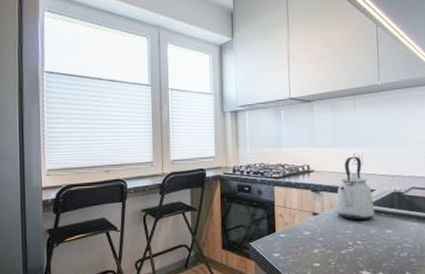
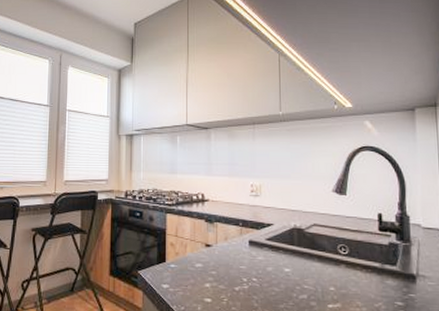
kettle: present [336,156,375,220] -> none [230,187,273,255]

